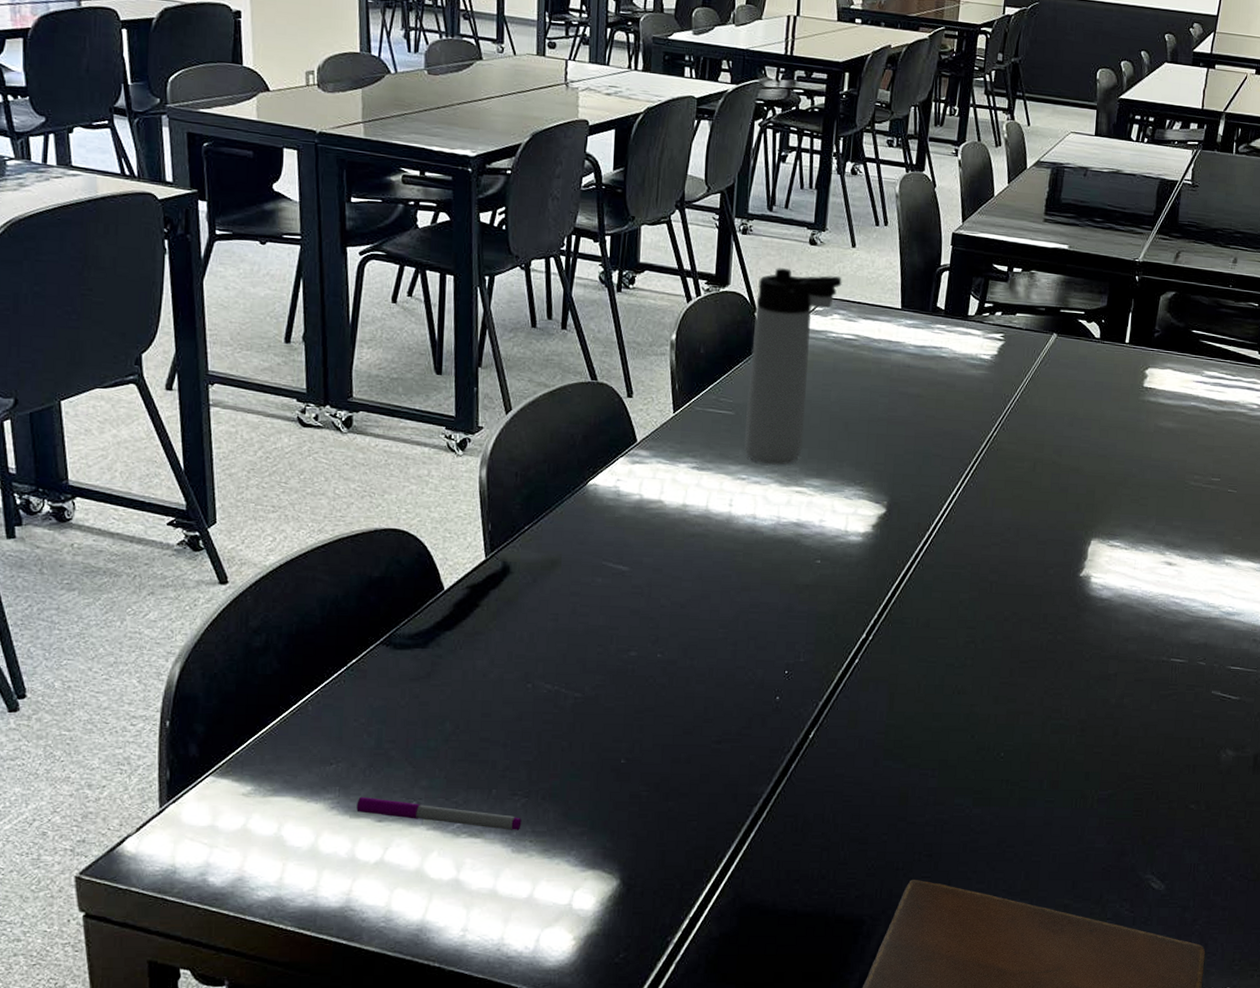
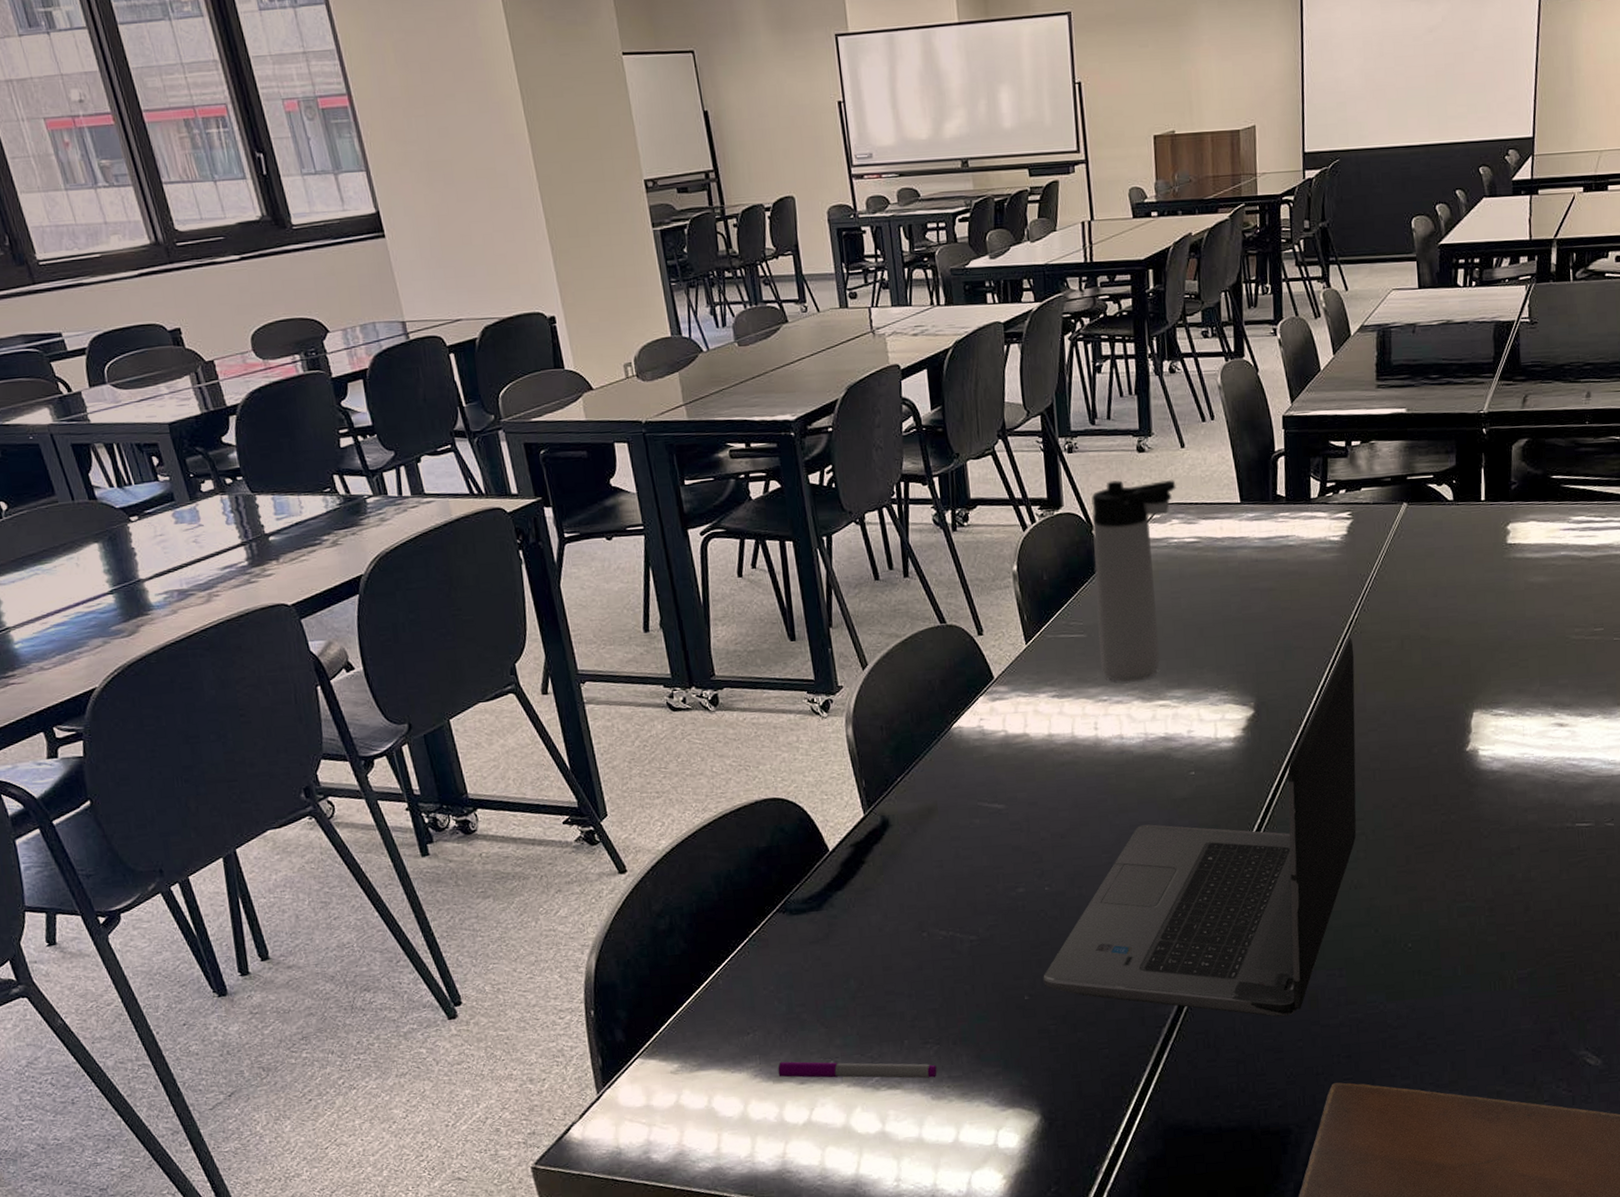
laptop computer: none [642,453,989,810] -> present [1043,638,1357,1017]

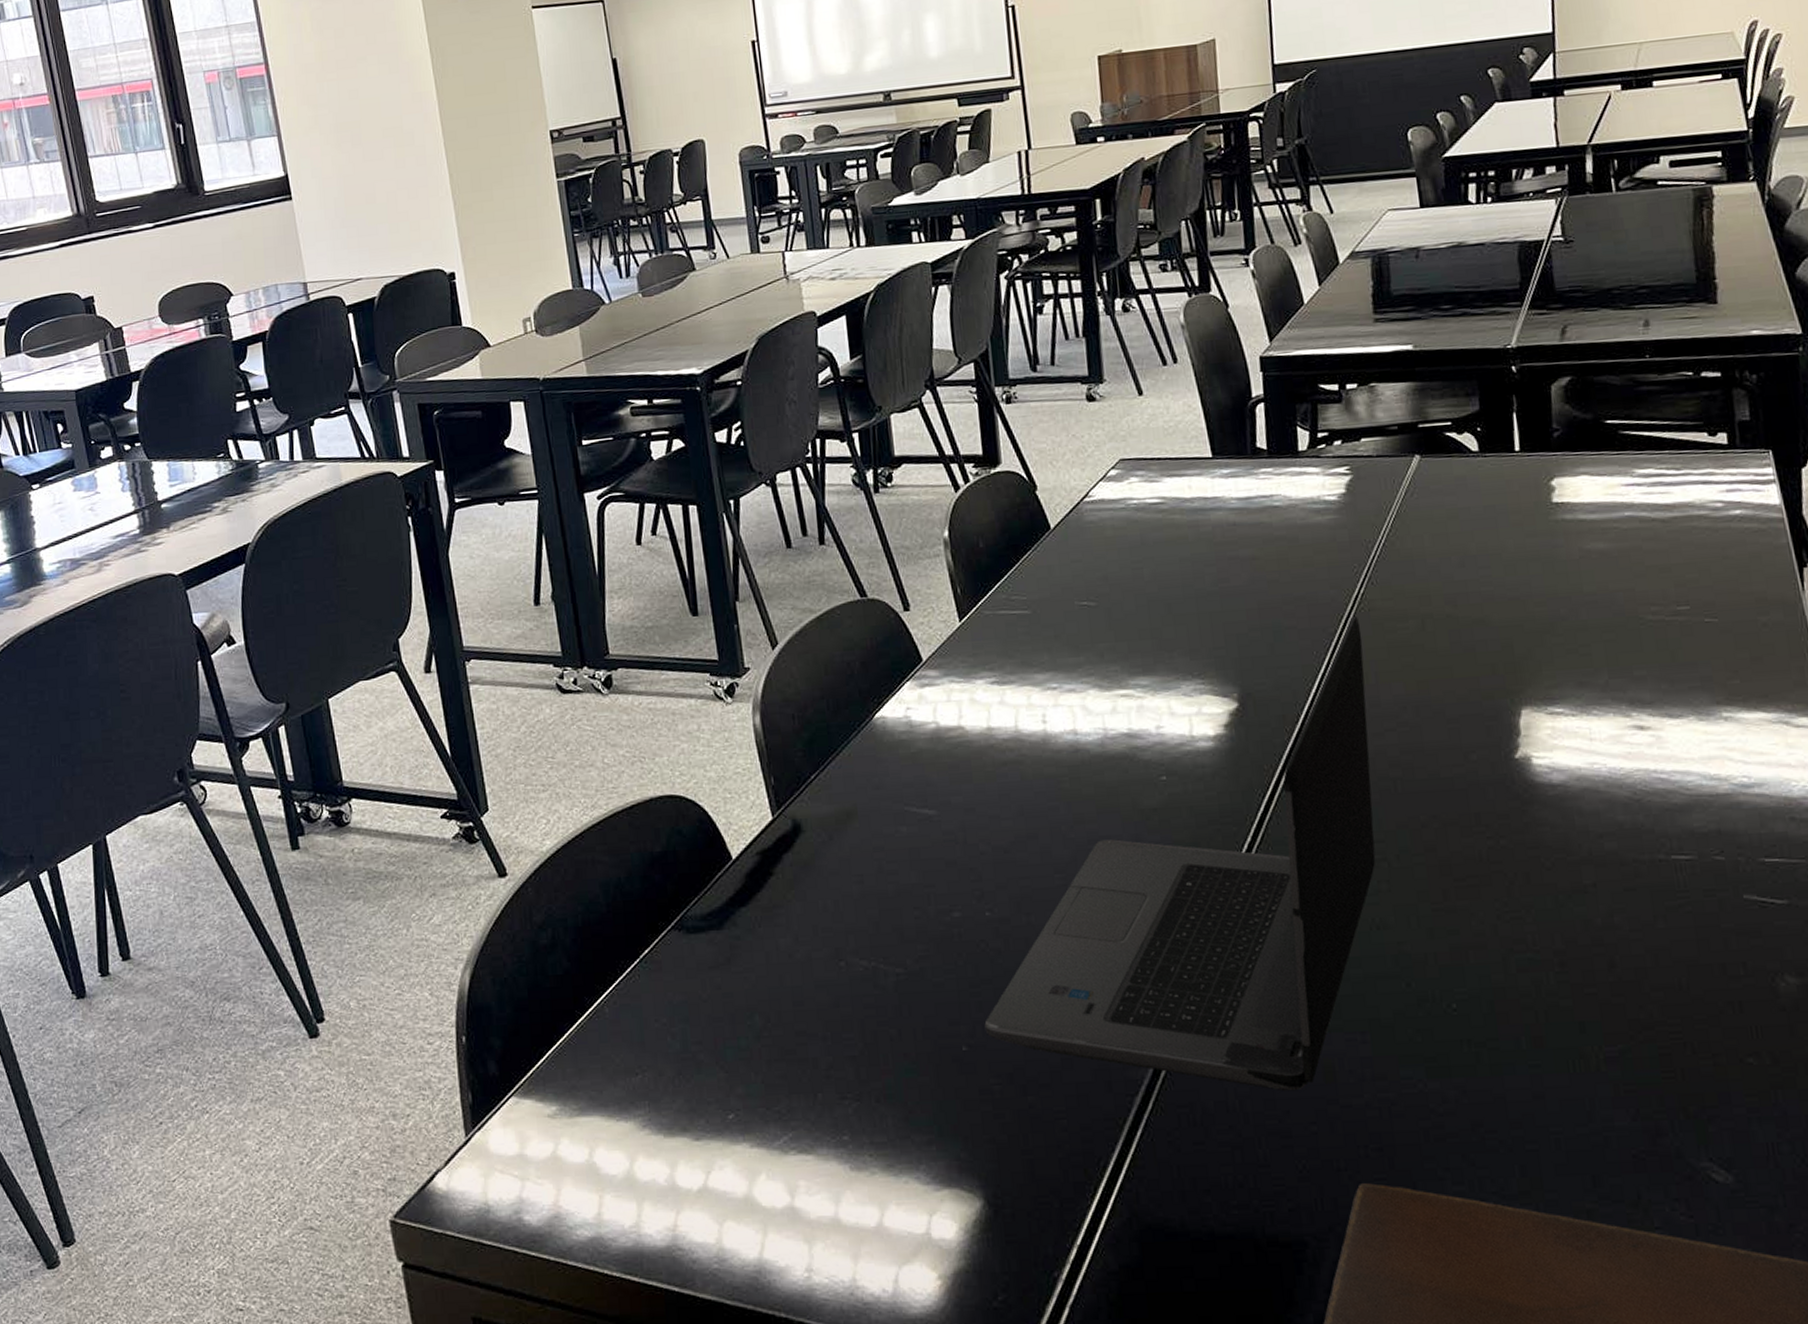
pen: present [778,1061,937,1079] -> none [669,1110,857,1143]
thermos bottle: present [1091,480,1176,683] -> none [1034,432,1134,668]

